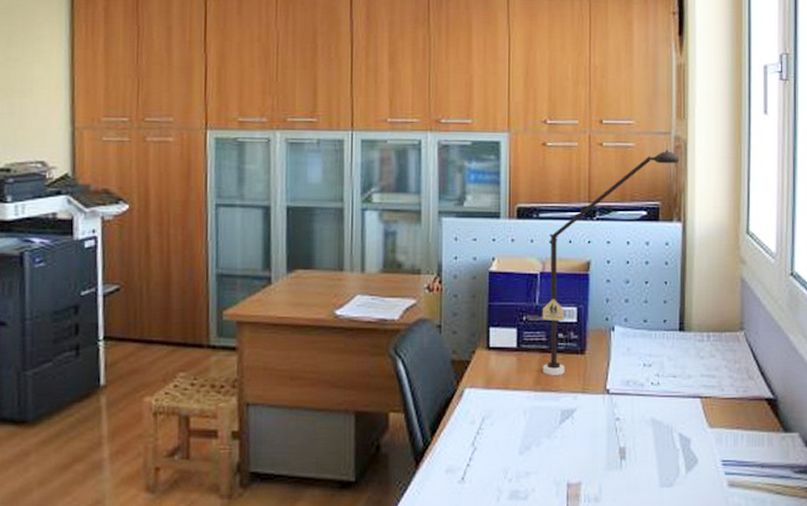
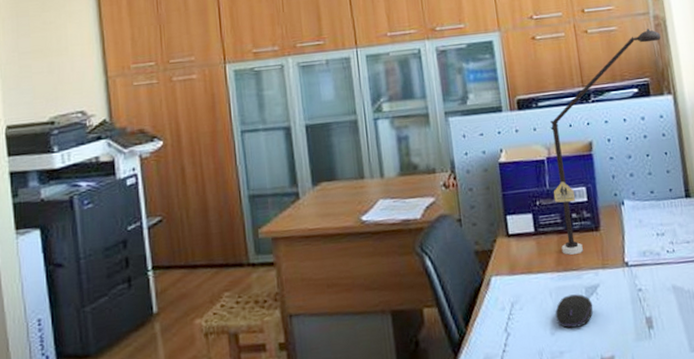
computer mouse: none [526,416,567,450] -> present [555,294,593,329]

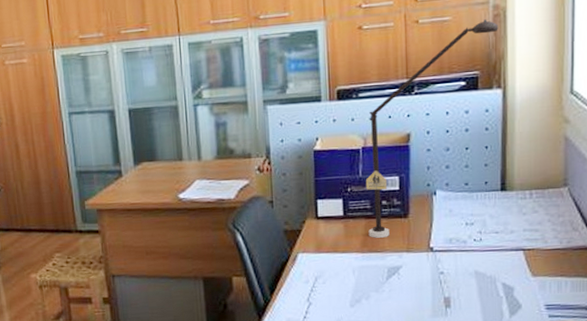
computer mouse: present [555,294,593,329] -> none [356,273,394,302]

